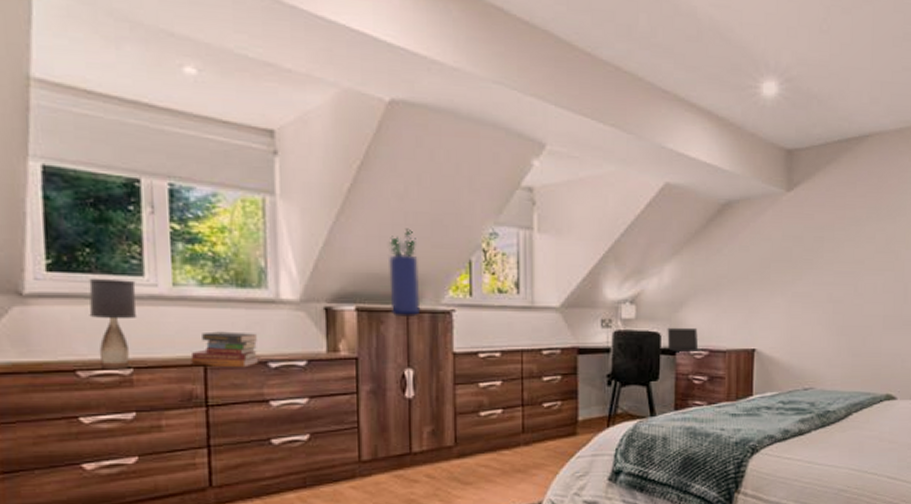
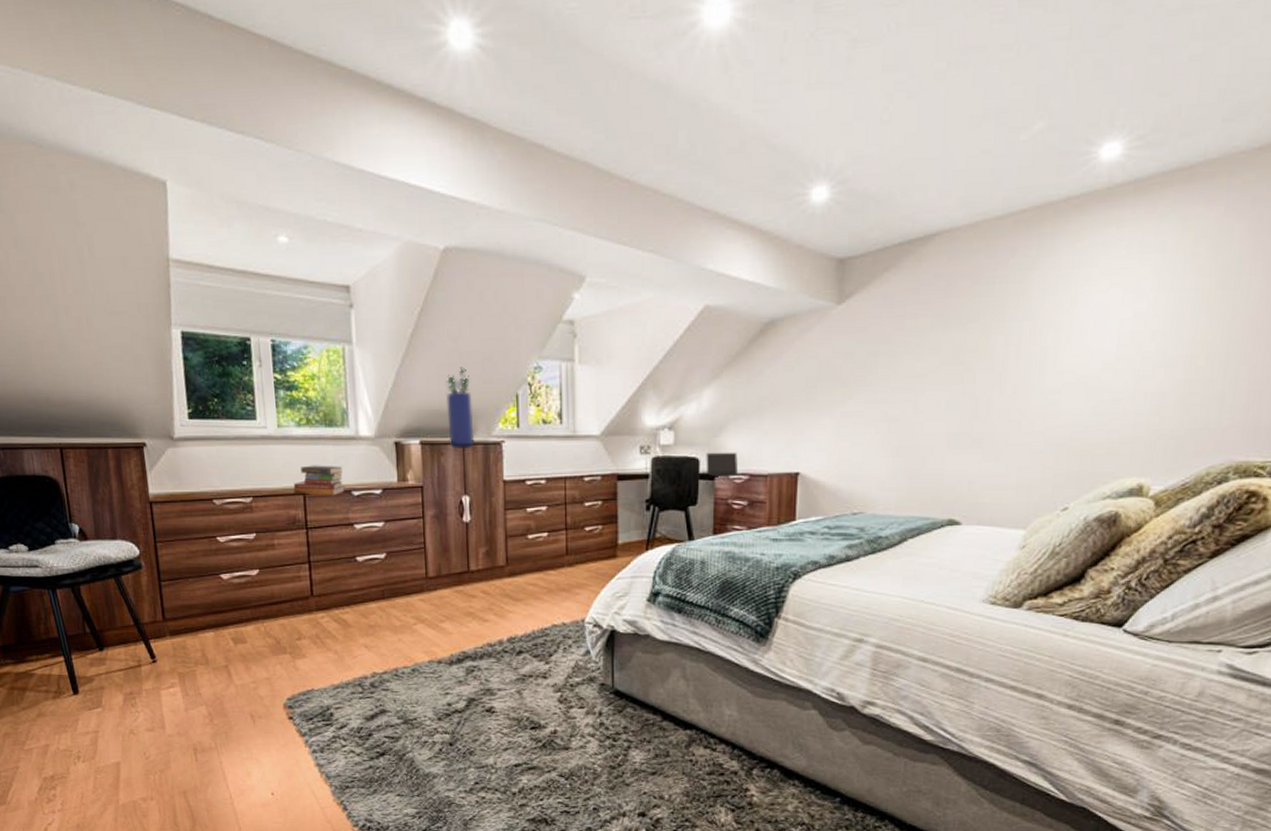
table lamp: present [89,278,138,370] -> none [218,423,254,499]

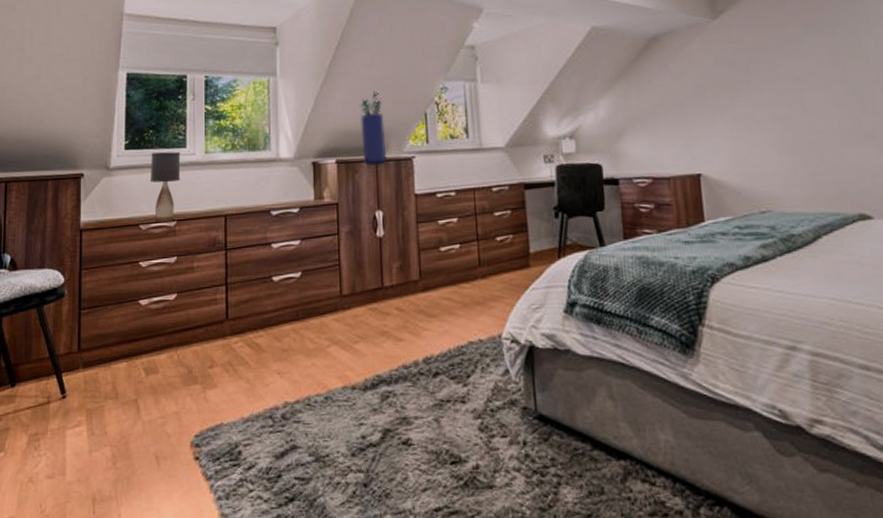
table lamp: none [218,423,254,499] -> present [150,151,181,223]
books: present [293,465,345,496] -> none [216,187,264,217]
laptop: present [706,452,743,476] -> none [608,156,646,181]

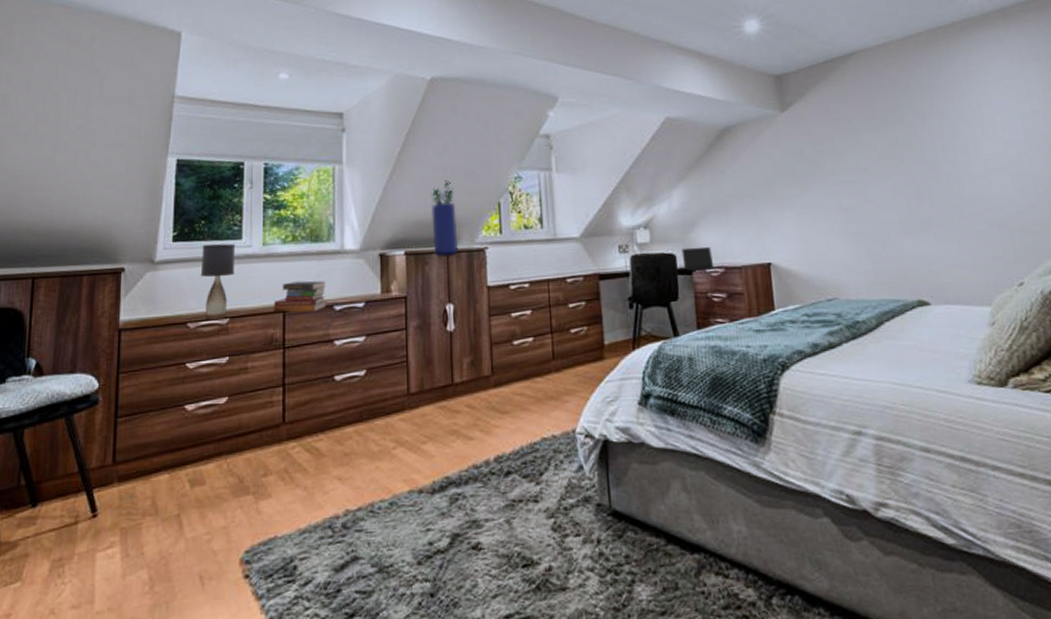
books: none [216,187,264,217] -> present [273,280,327,313]
laptop: none [608,156,646,181] -> present [681,246,719,271]

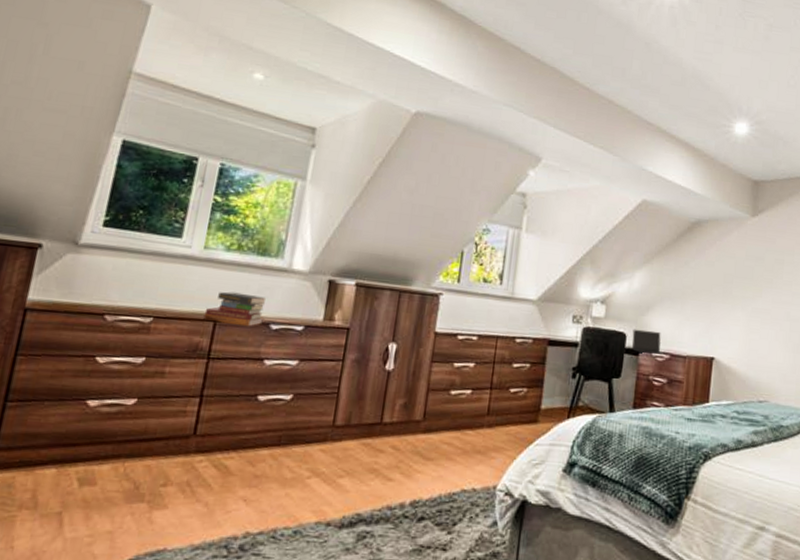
table lamp: present [200,243,236,321] -> none [126,236,174,318]
vase: present [431,180,458,259] -> none [386,218,419,296]

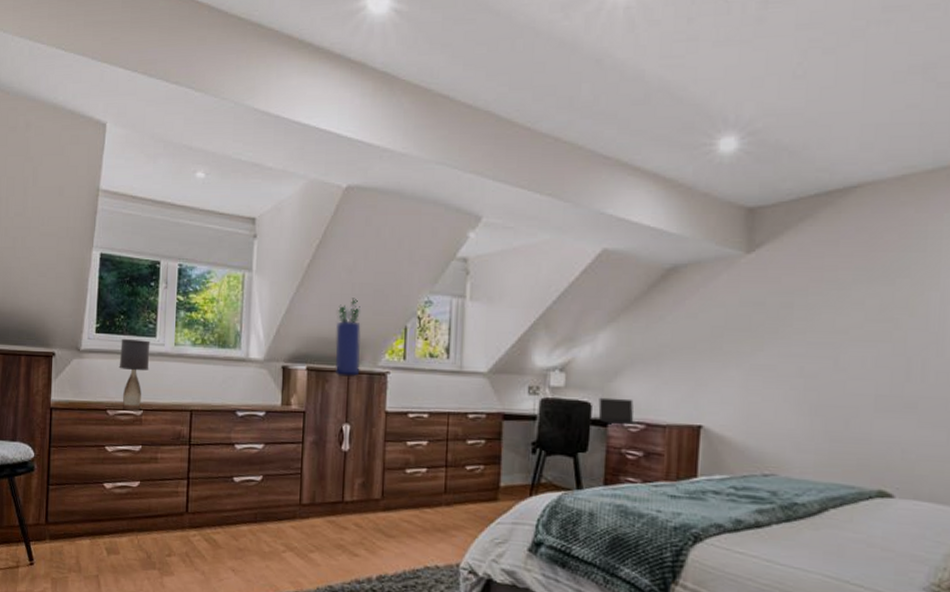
table lamp: none [126,236,174,318] -> present [119,338,150,411]
books: present [203,291,266,327] -> none [182,383,230,415]
vase: none [386,218,419,296] -> present [335,298,361,378]

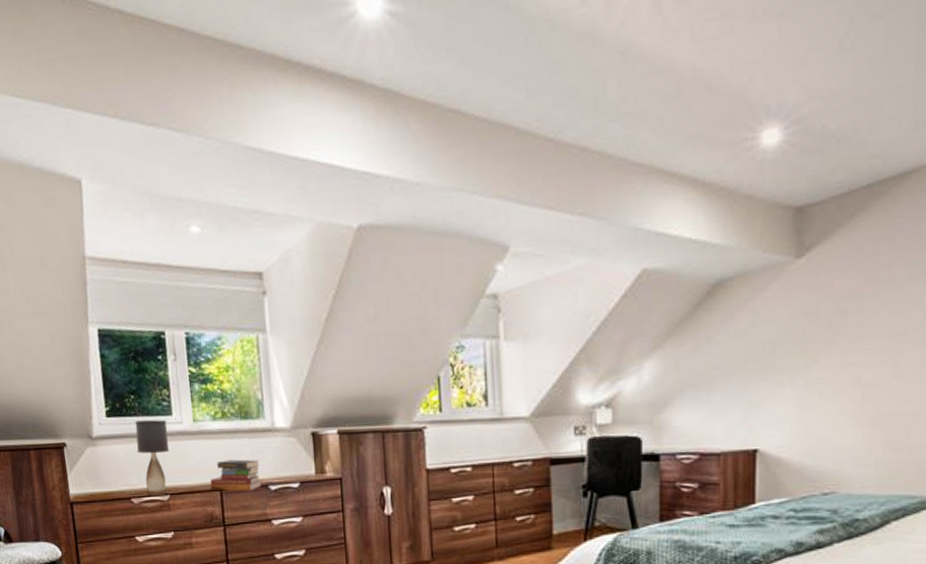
books: none [182,383,230,415] -> present [210,459,262,492]
vase: present [335,298,361,378] -> none [364,350,394,439]
laptop: present [598,397,639,425] -> none [649,429,692,457]

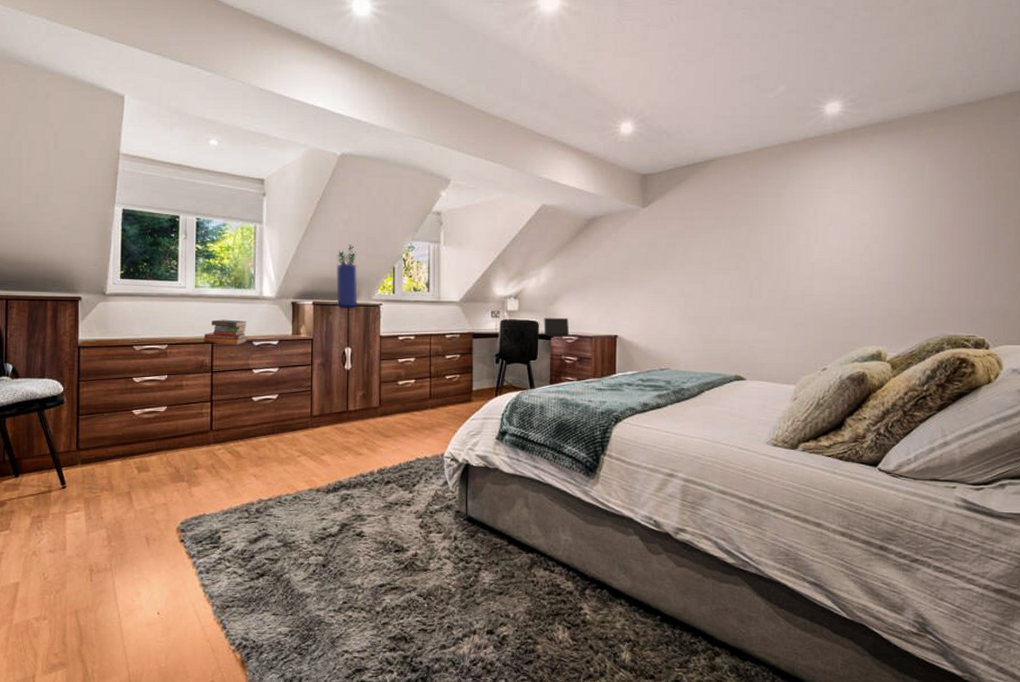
table lamp: present [135,419,170,497] -> none [143,283,173,346]
vase: none [364,350,394,439] -> present [336,244,357,310]
laptop: none [649,429,692,457] -> present [544,317,573,337]

